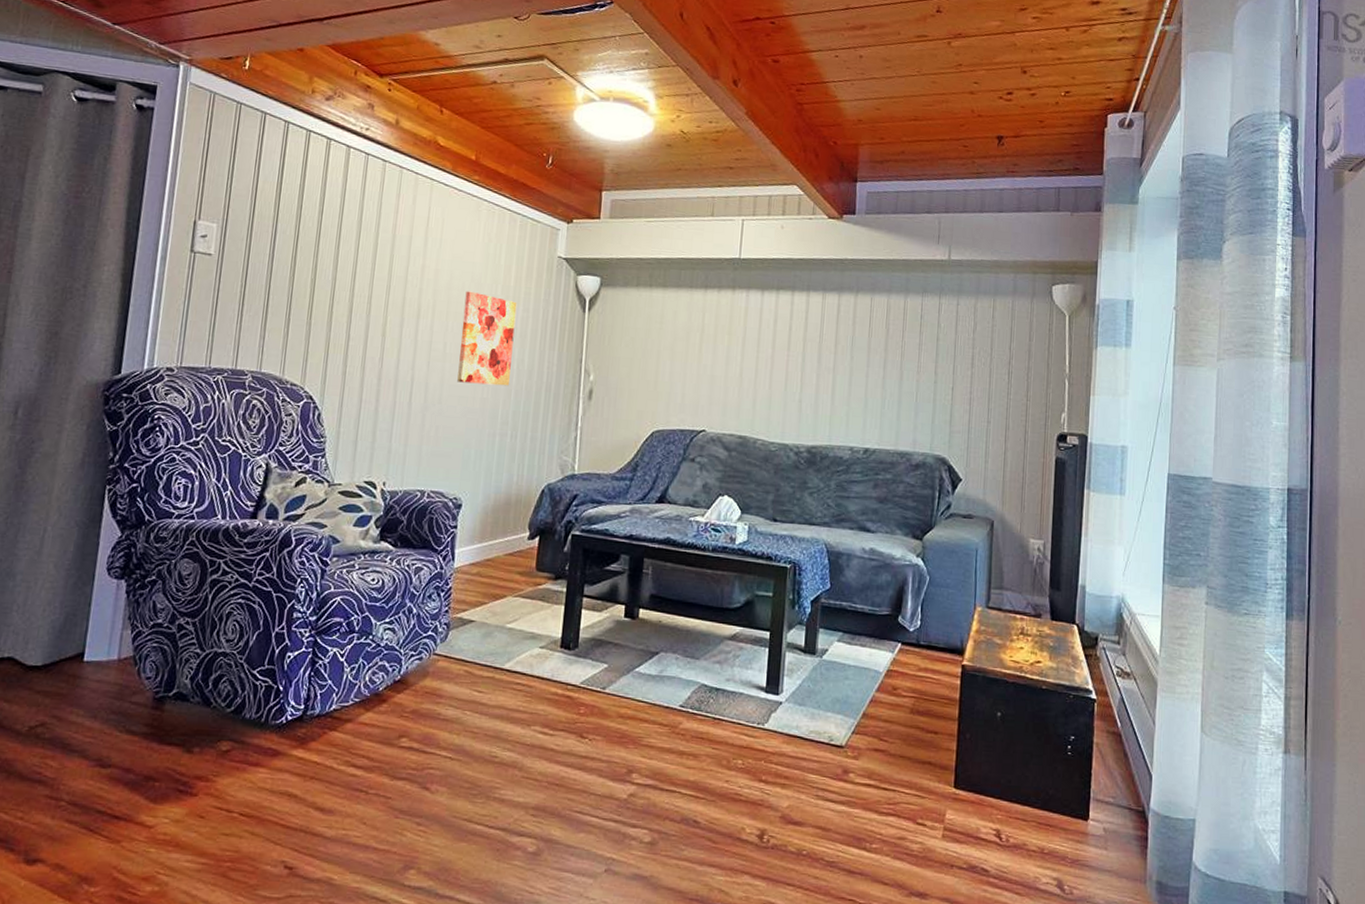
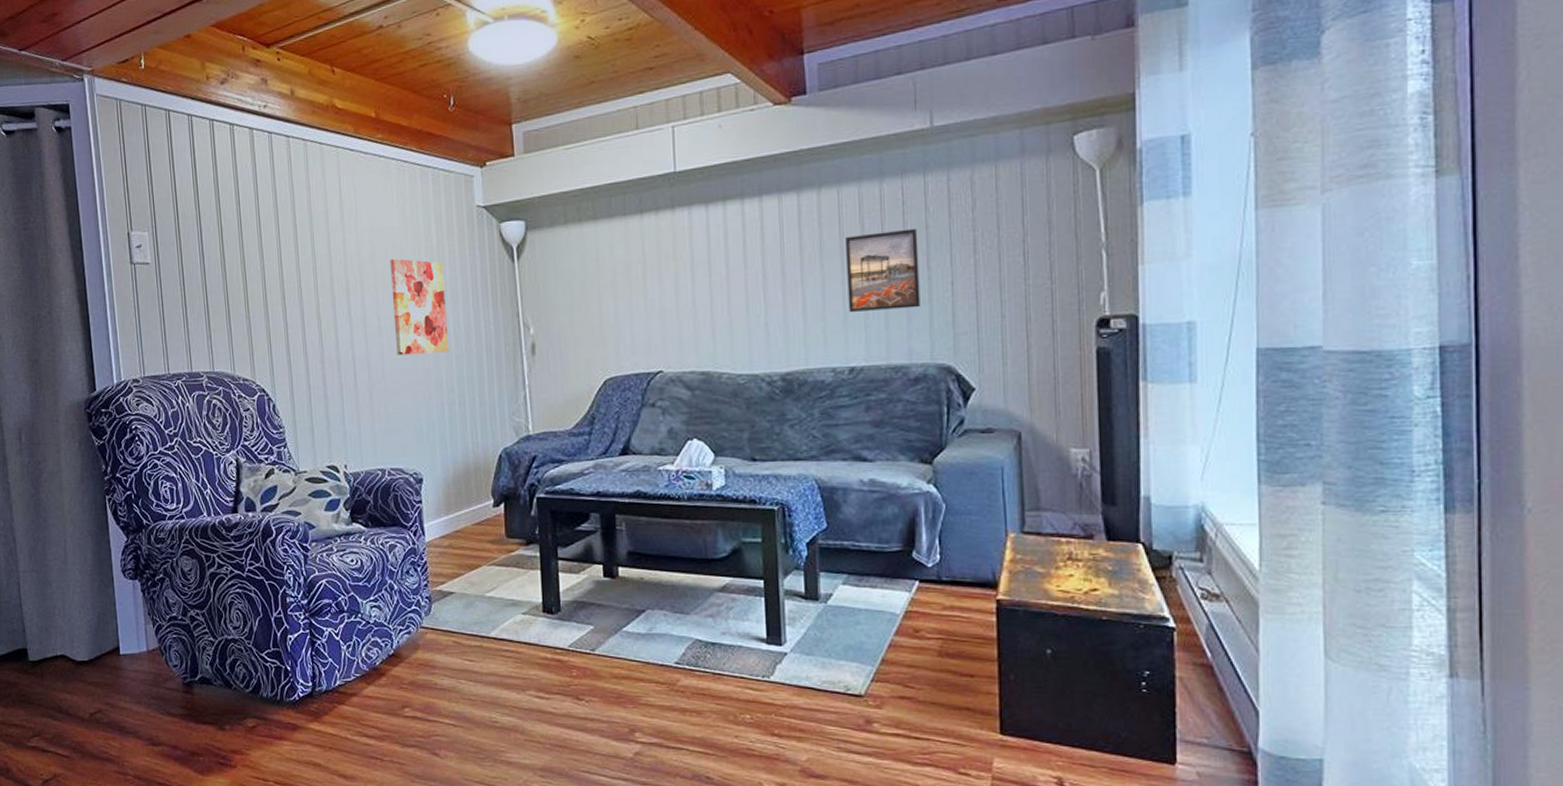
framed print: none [869,337,930,405] -> present [846,228,921,312]

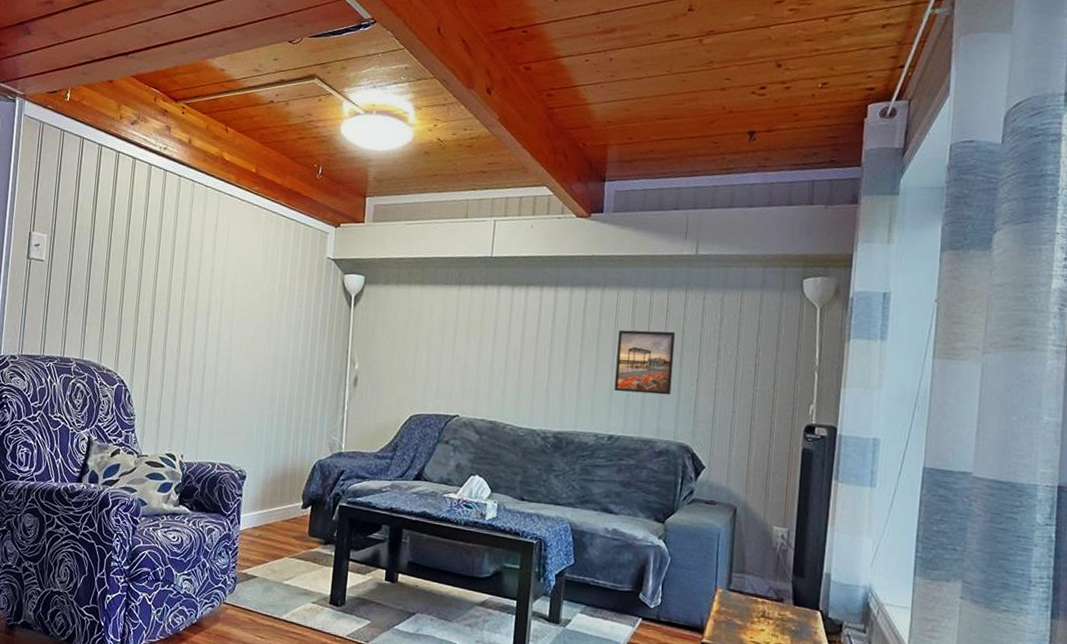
wall art: present [390,258,450,355] -> none [241,289,292,374]

